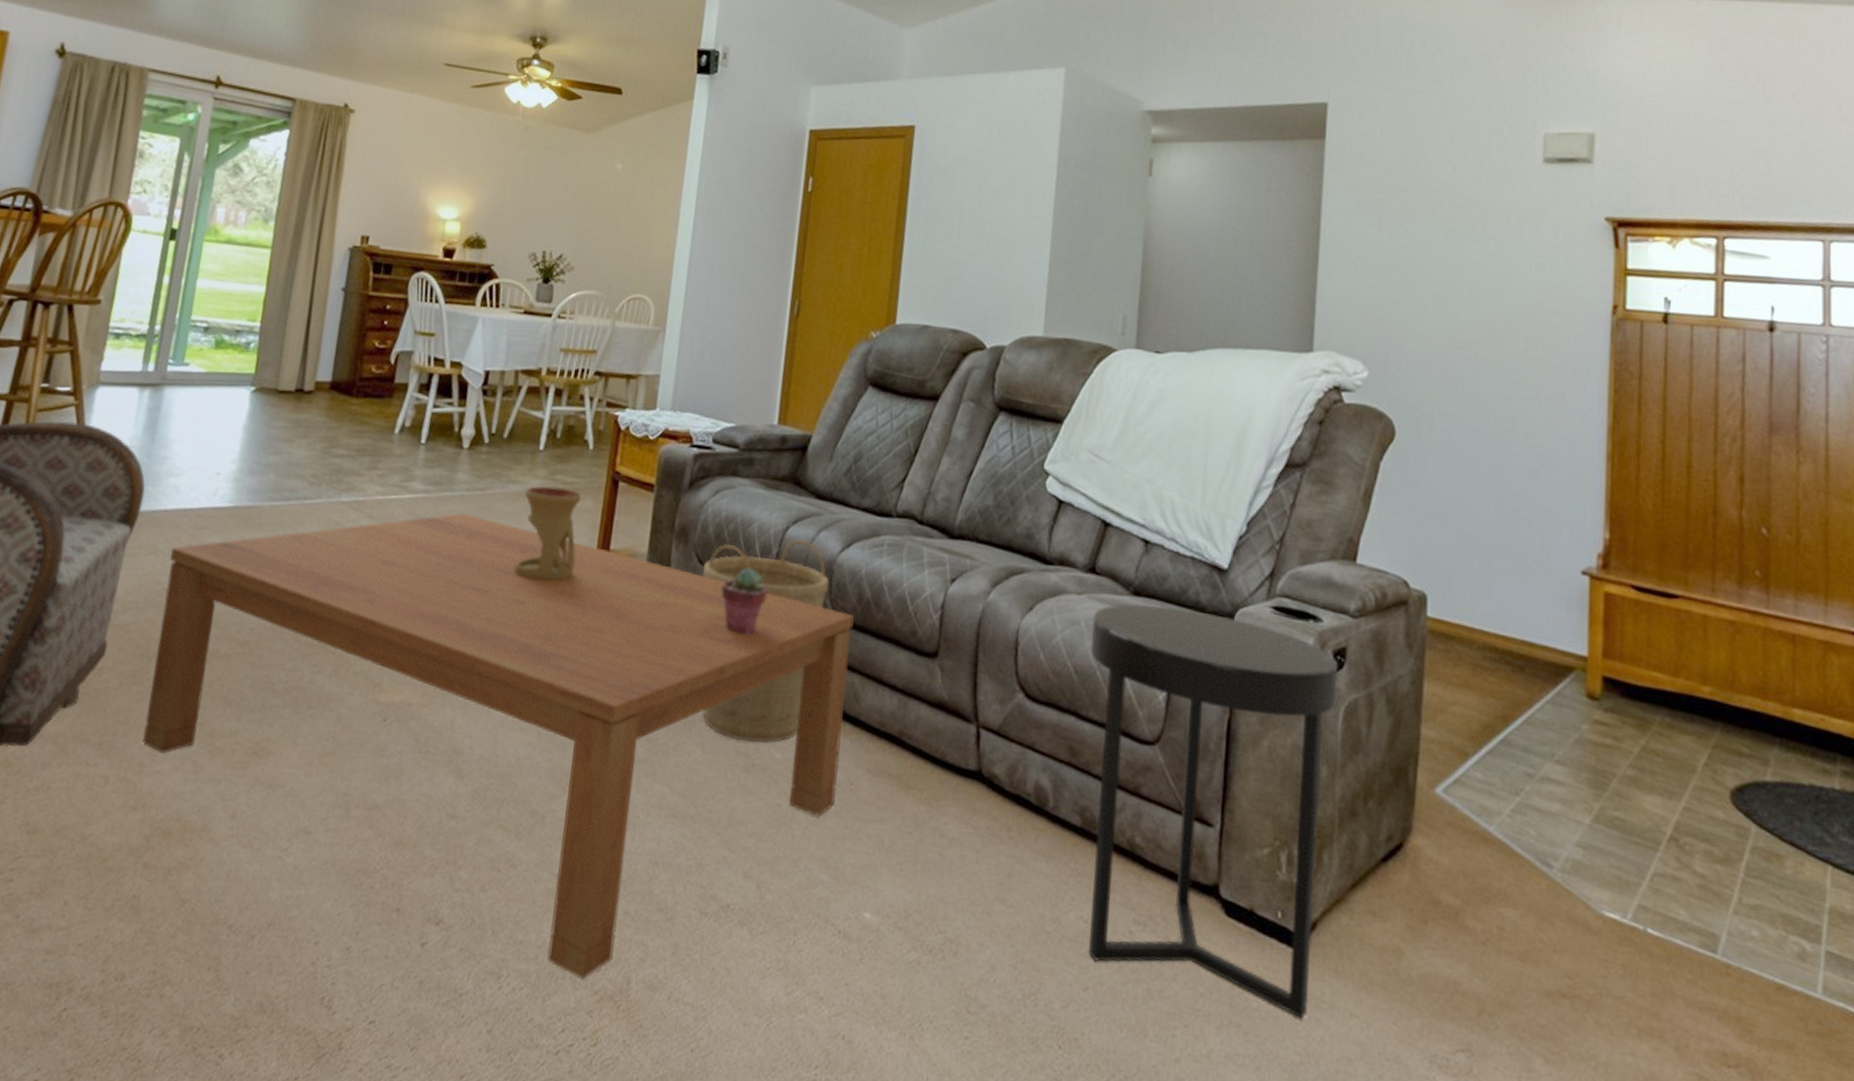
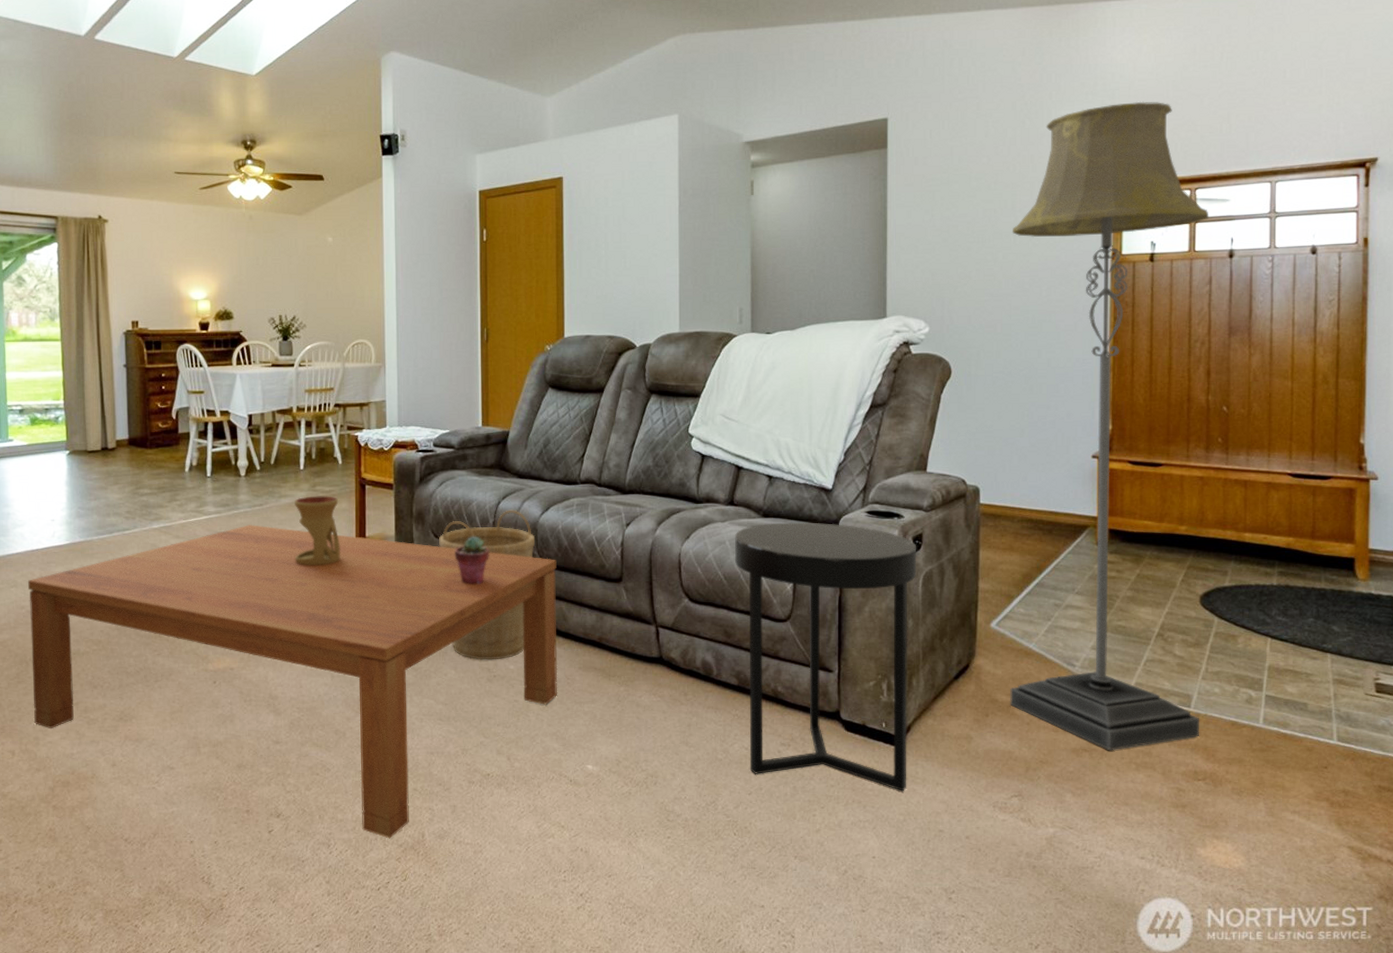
floor lamp: none [1459,120,1742,1003] -> present [1010,101,1209,751]

